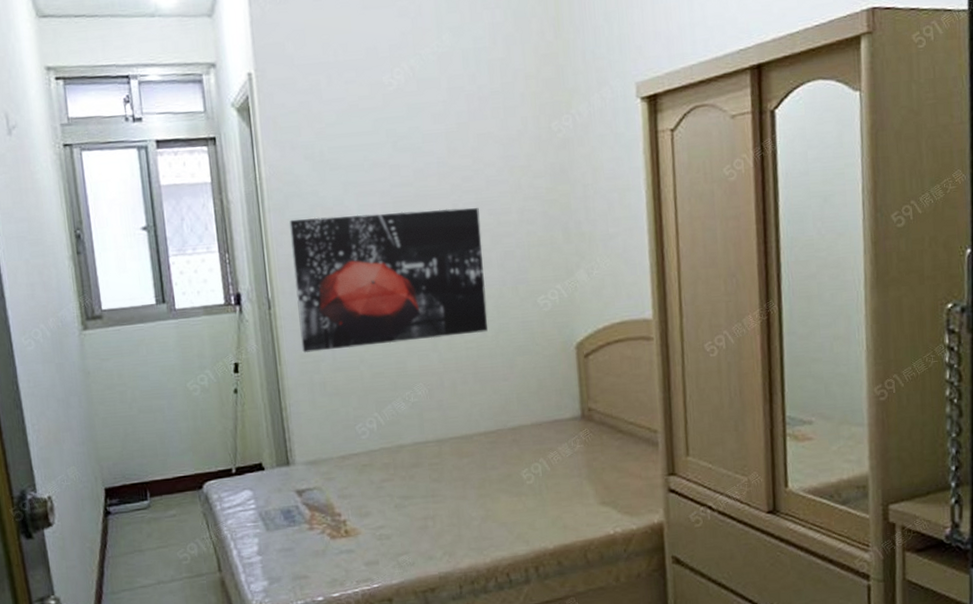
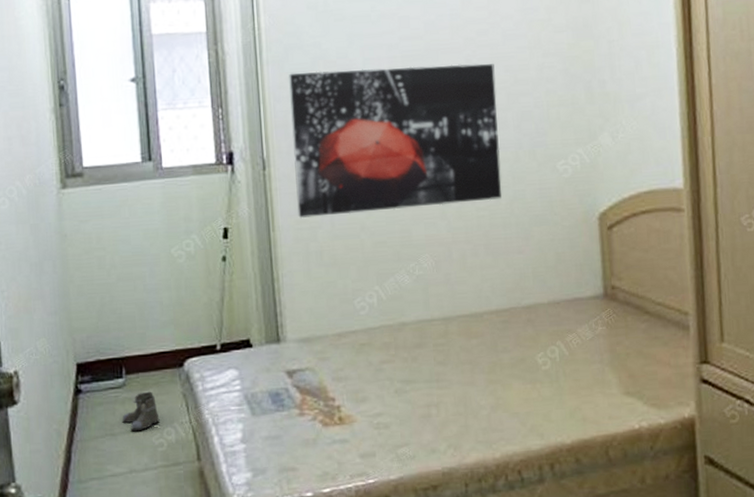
boots: none [148,511,183,548] -> present [122,391,160,432]

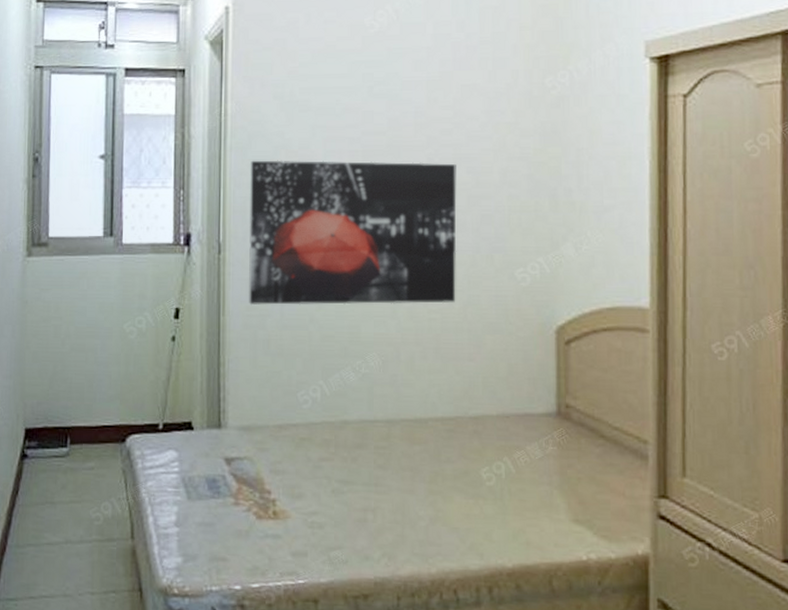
boots: present [122,391,160,432] -> none [63,463,98,503]

